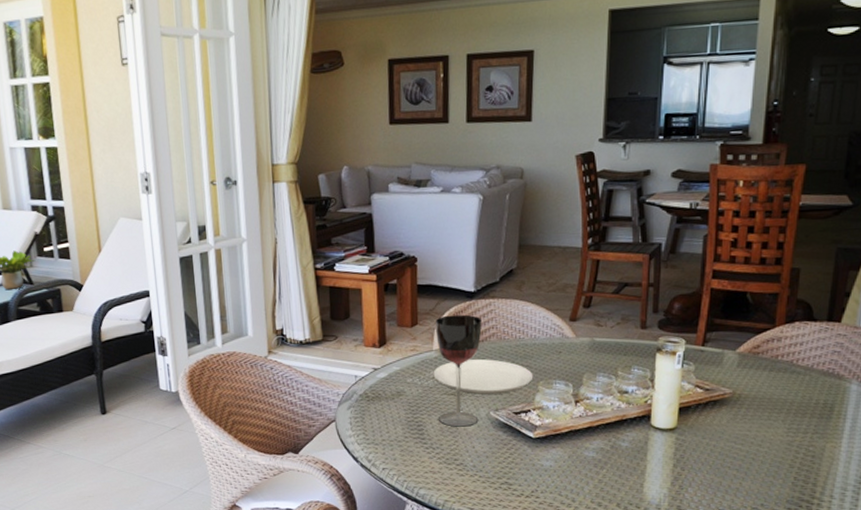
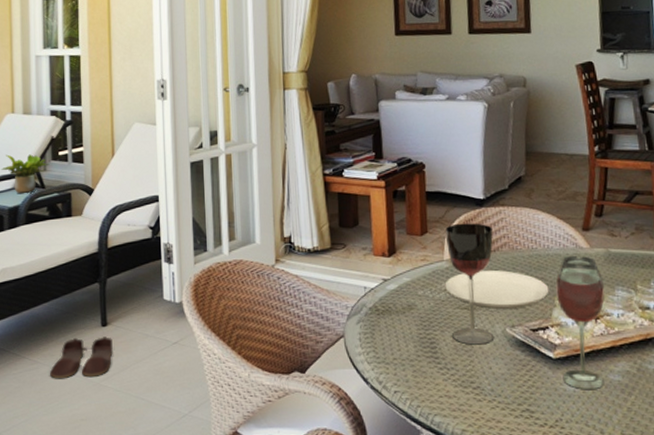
sandal: none [55,423,114,462] -> present [50,337,113,379]
wineglass: none [540,345,587,465] -> present [555,256,605,390]

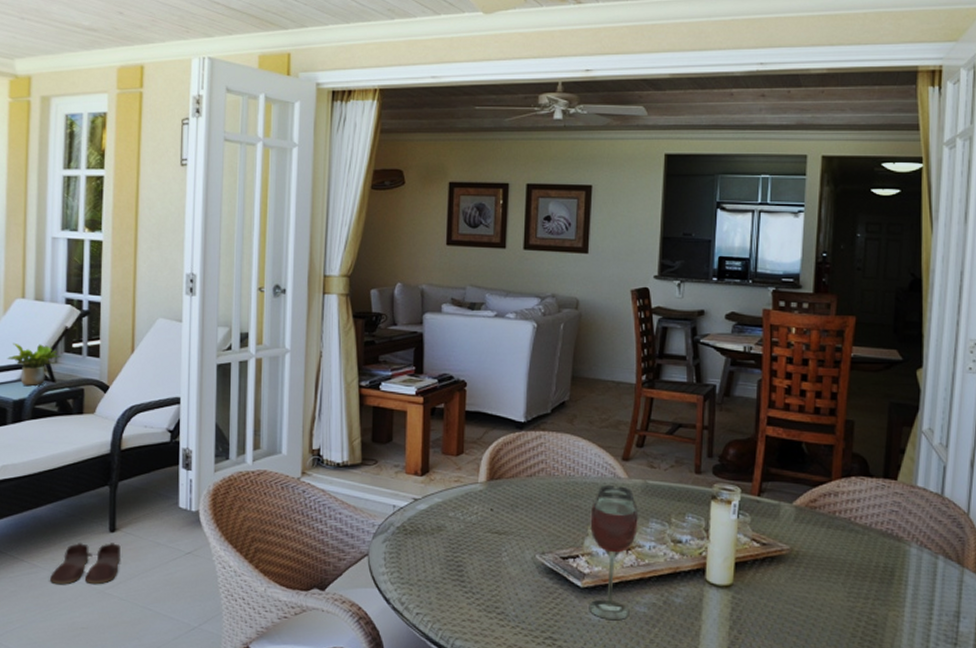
plate: present [444,269,549,309] -> none [477,494,583,536]
wineglass: present [446,223,494,345] -> none [481,445,531,570]

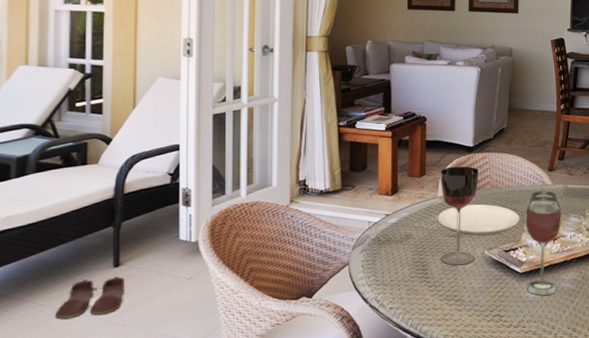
potted plant: present [7,342,62,386] -> none [11,105,65,143]
plate: none [477,494,583,536] -> present [437,204,520,236]
wineglass: none [481,445,531,570] -> present [441,166,479,266]

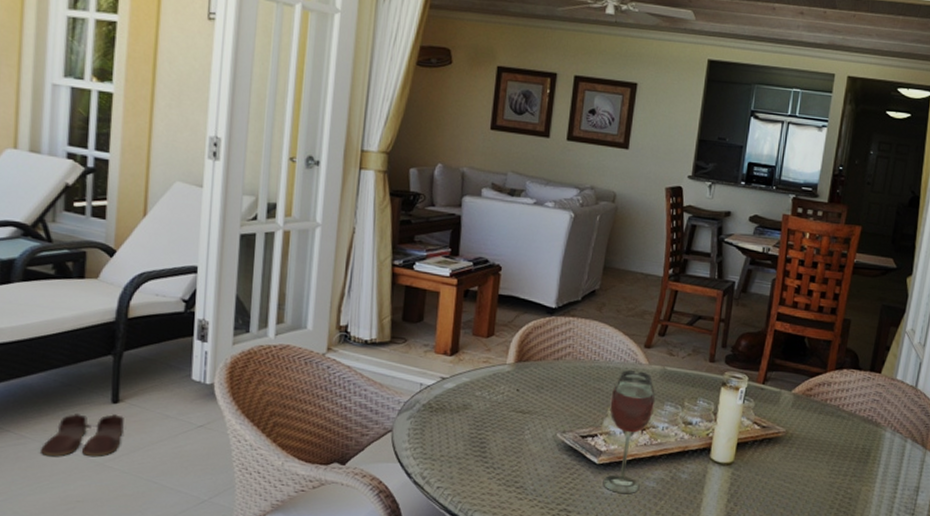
plate: present [437,204,520,236] -> none [503,376,604,416]
wineglass: present [441,166,479,266] -> none [504,329,559,448]

